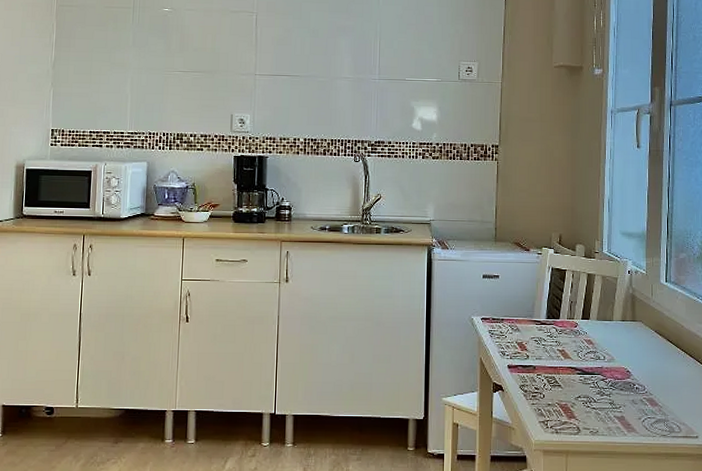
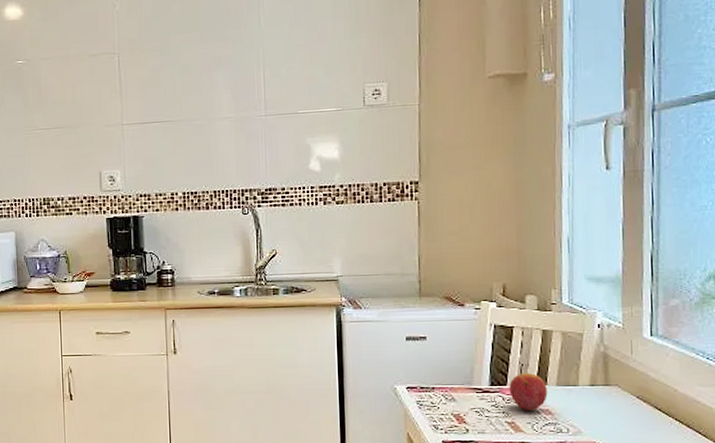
fruit: none [561,309,590,340] -> present [509,373,548,410]

